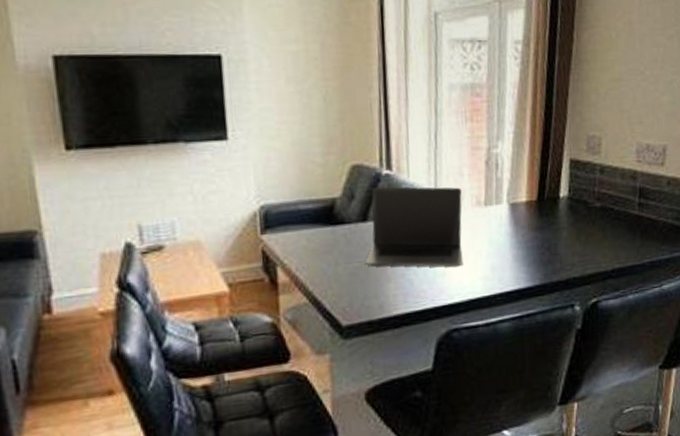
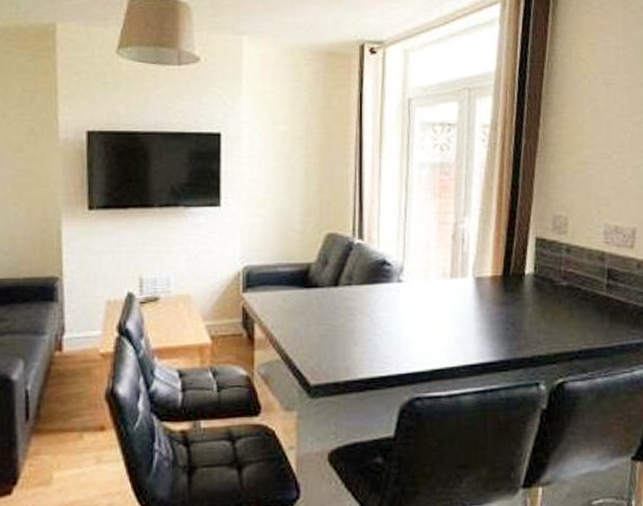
laptop computer: present [366,186,463,268] -> none [335,255,429,336]

